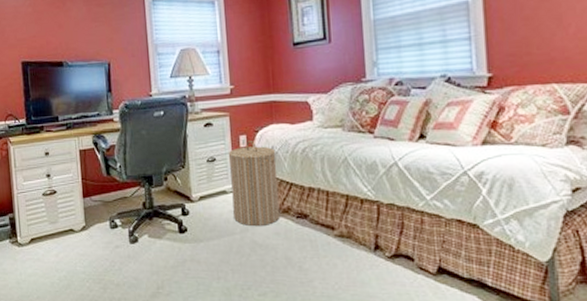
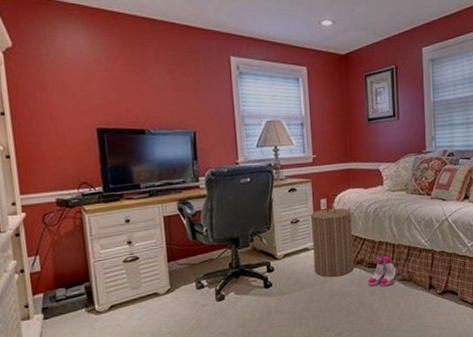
boots: none [296,205,334,243] -> present [367,255,398,287]

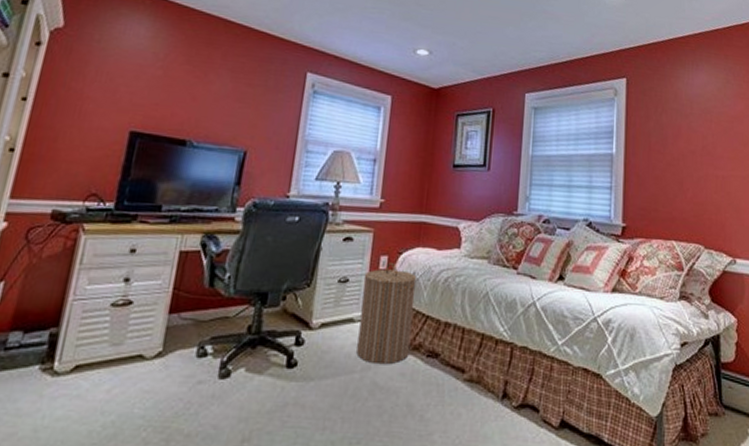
boots: present [367,255,398,287] -> none [423,342,465,388]

